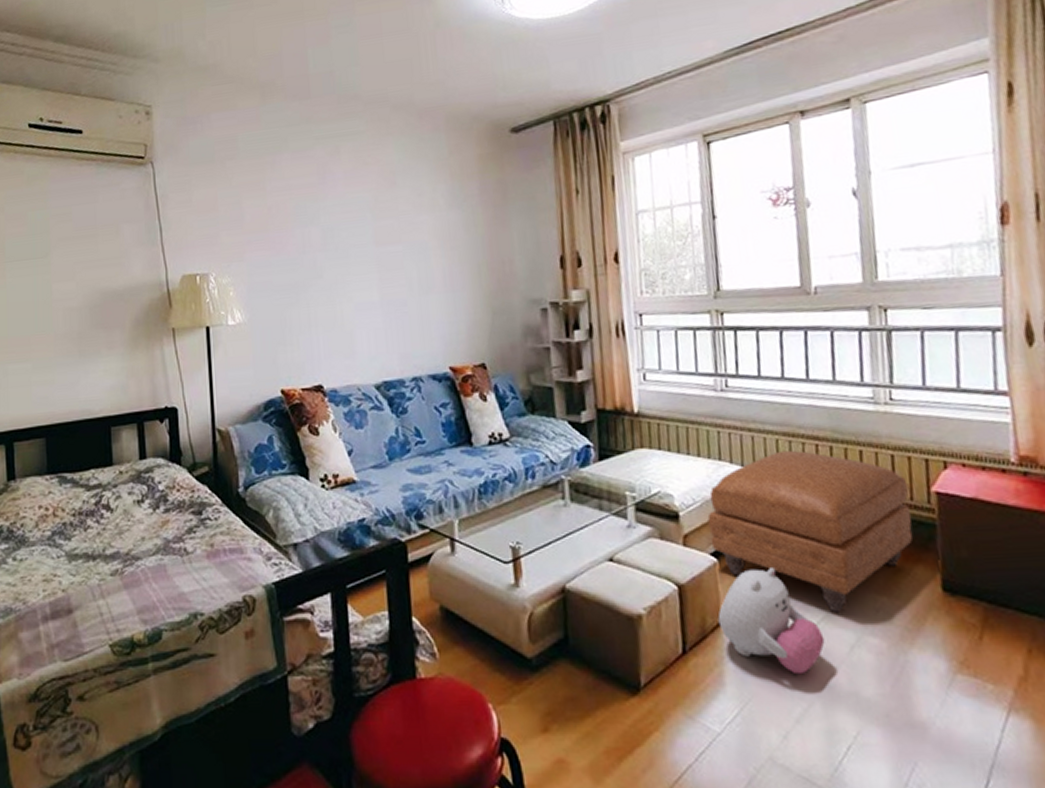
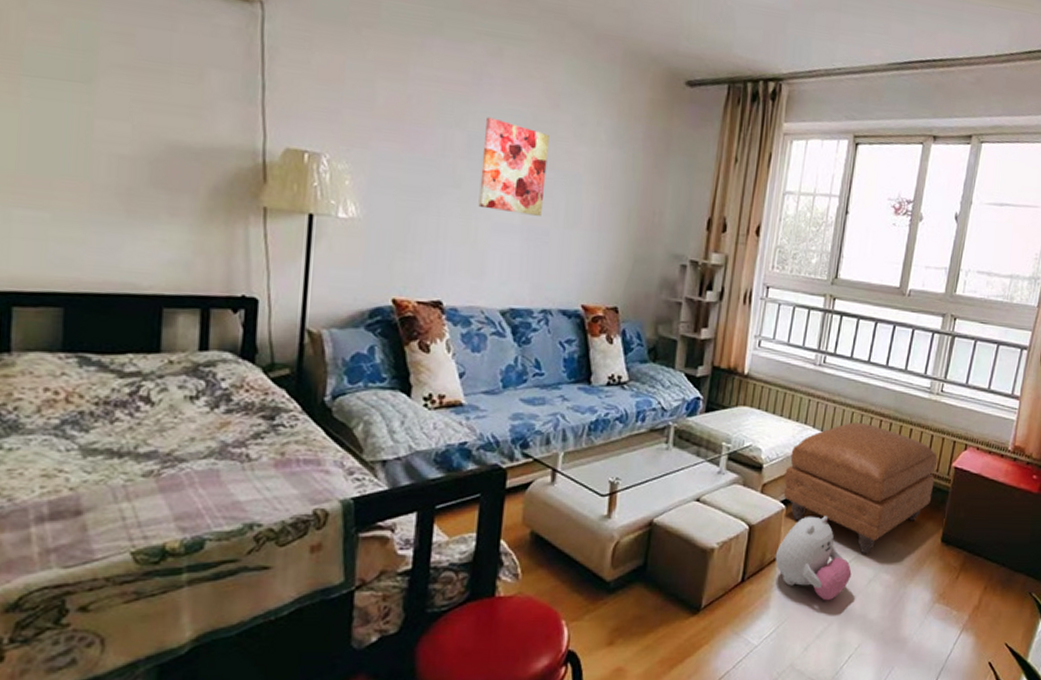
wall art: none [335,208,397,292] -> present [478,117,549,216]

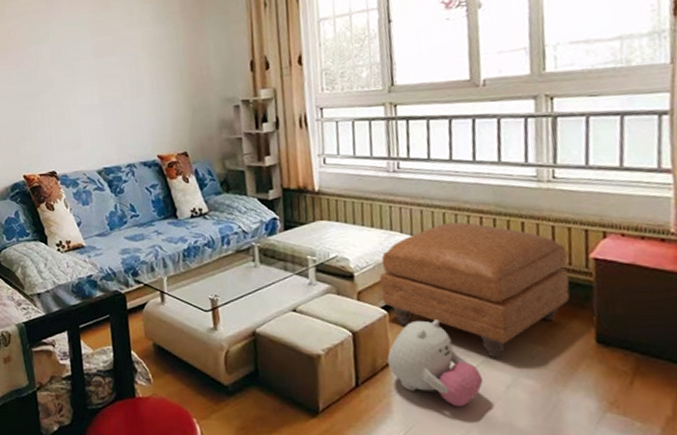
wall art: present [478,117,549,216] -> none [61,28,113,97]

